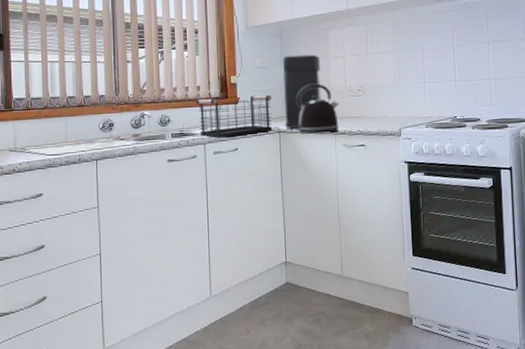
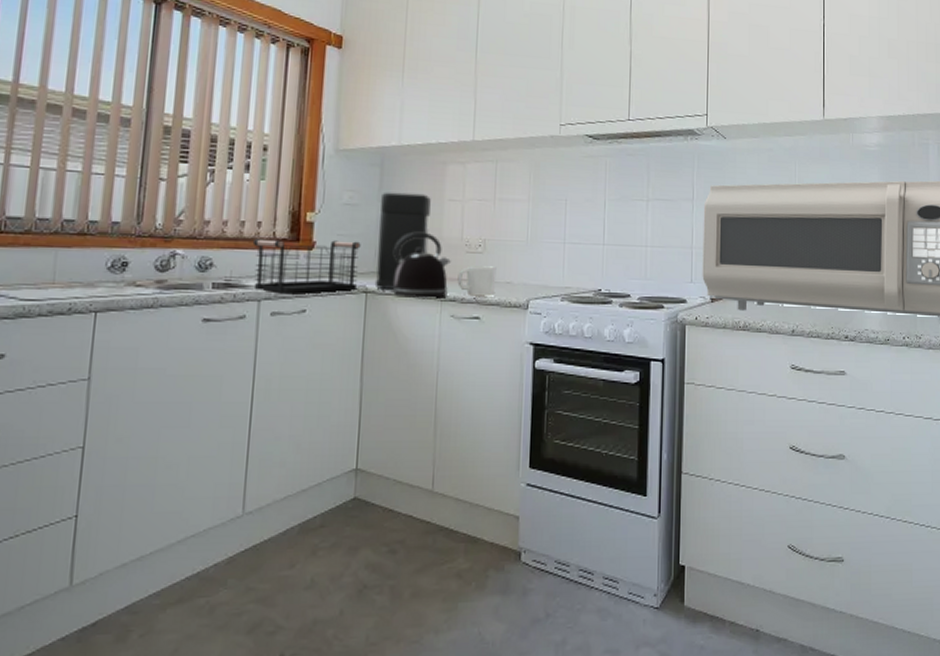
mug: none [345,105,375,129] -> present [457,265,497,297]

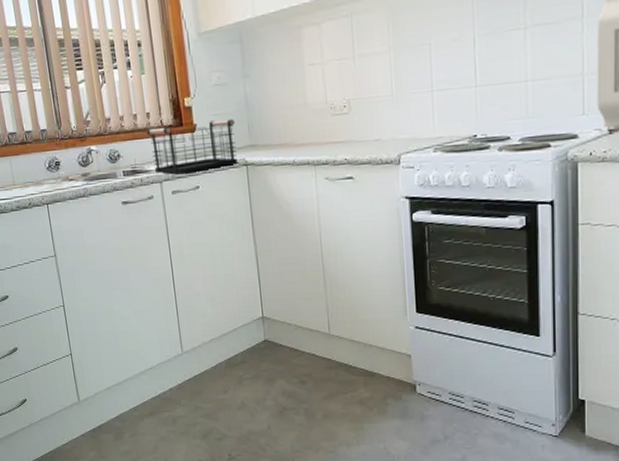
coffee maker: present [374,192,431,289] -> none [244,62,296,161]
kettle: present [390,231,451,298] -> none [265,100,320,166]
mug: present [457,265,497,297] -> none [327,125,365,158]

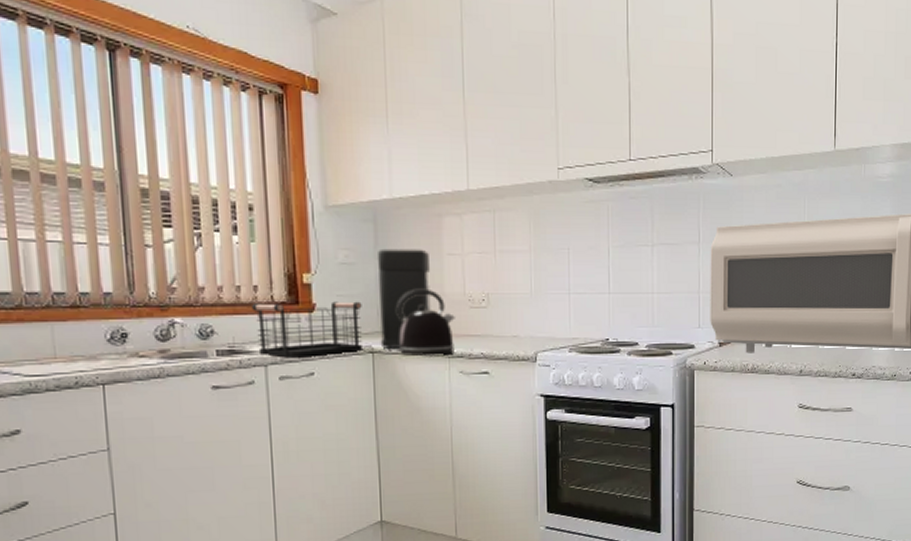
coffee maker: none [244,62,296,161] -> present [376,248,431,348]
kettle: none [265,100,320,166] -> present [397,288,455,356]

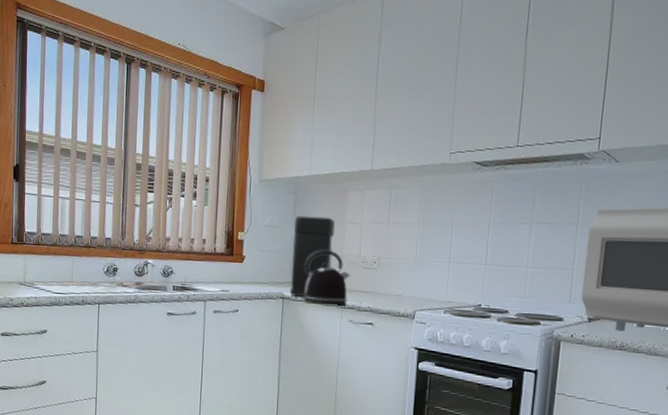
dish rack: present [252,301,362,358] -> none [200,253,279,298]

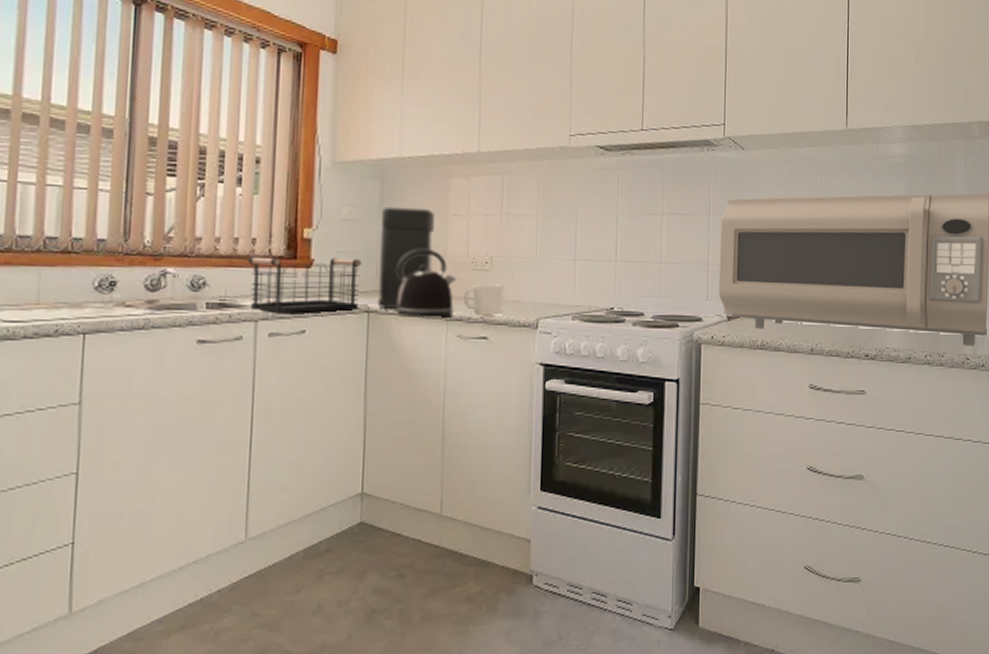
dish rack: none [200,253,279,298] -> present [248,256,362,314]
mug: none [355,279,389,307] -> present [464,283,505,316]

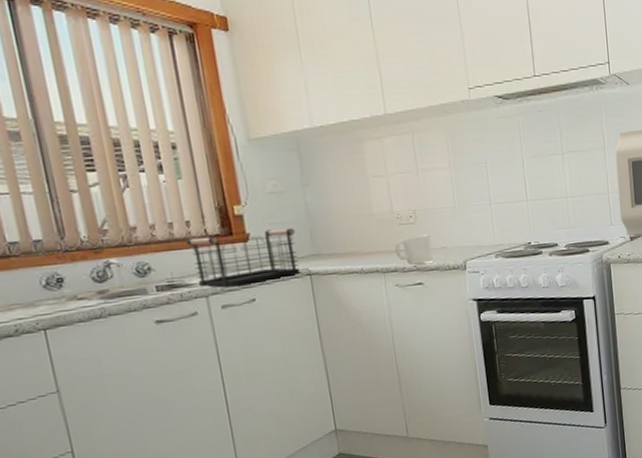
coffee maker: present [377,206,434,309] -> none [303,173,362,270]
kettle: present [393,248,456,318] -> none [328,210,389,275]

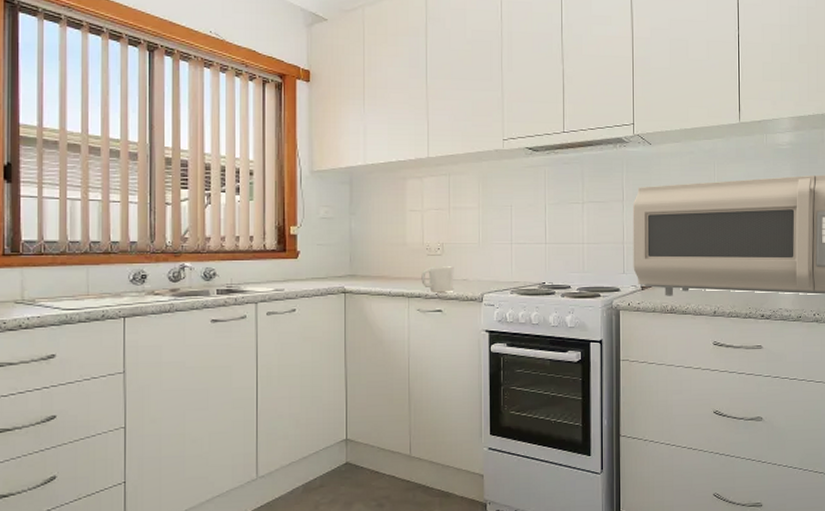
dish rack: present [186,227,300,288] -> none [248,249,337,297]

